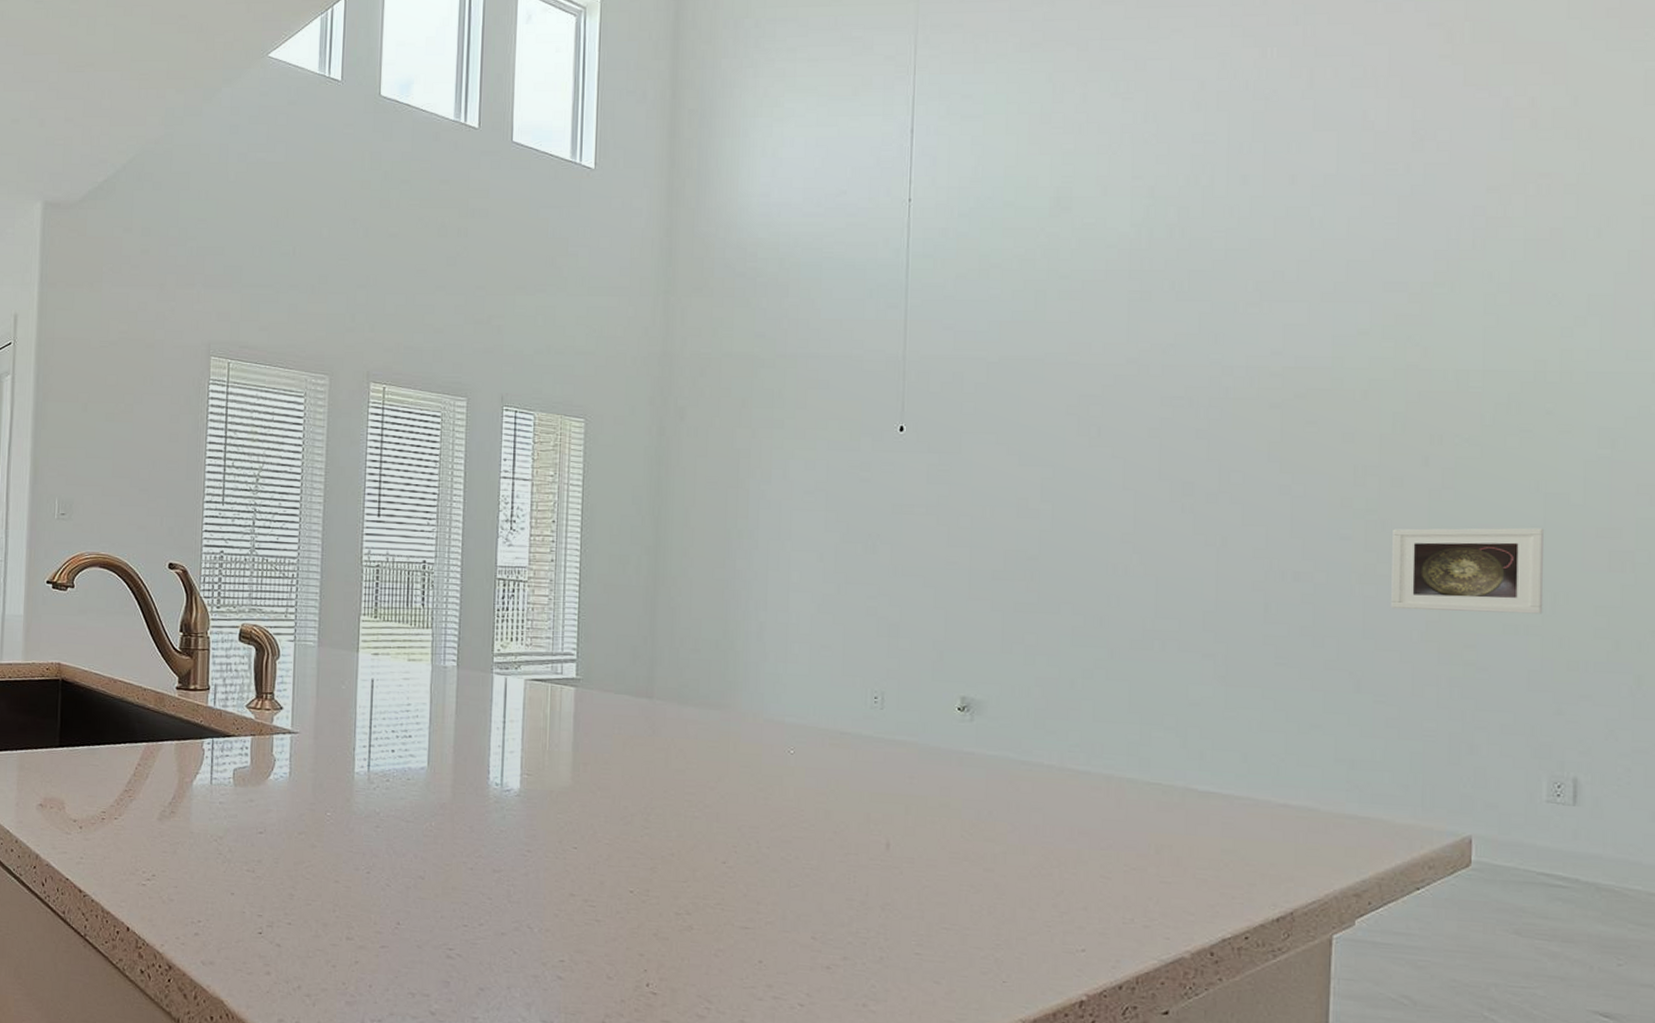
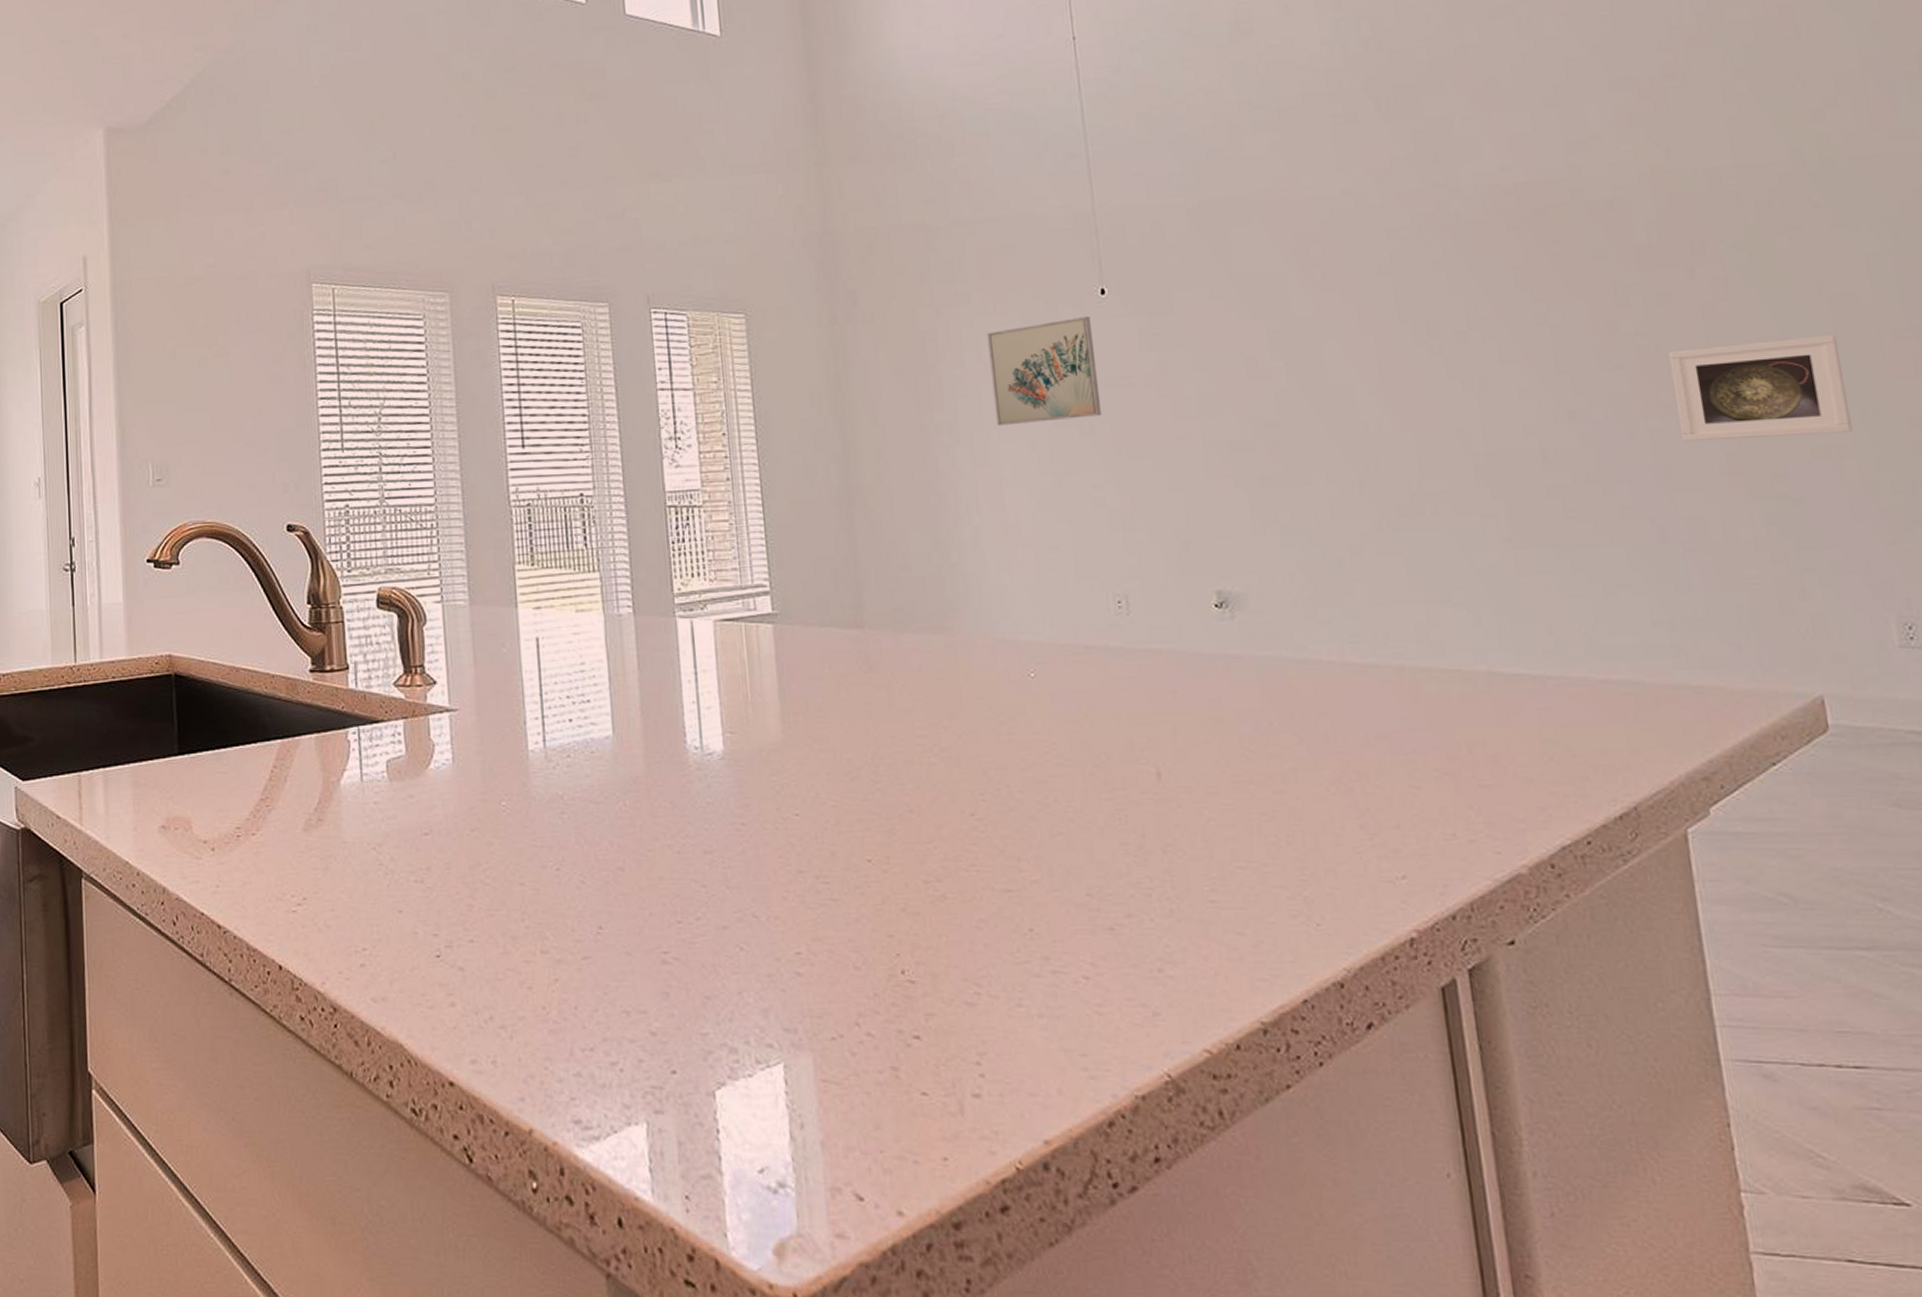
wall art: none [791,449,887,538] -> present [986,317,1102,426]

